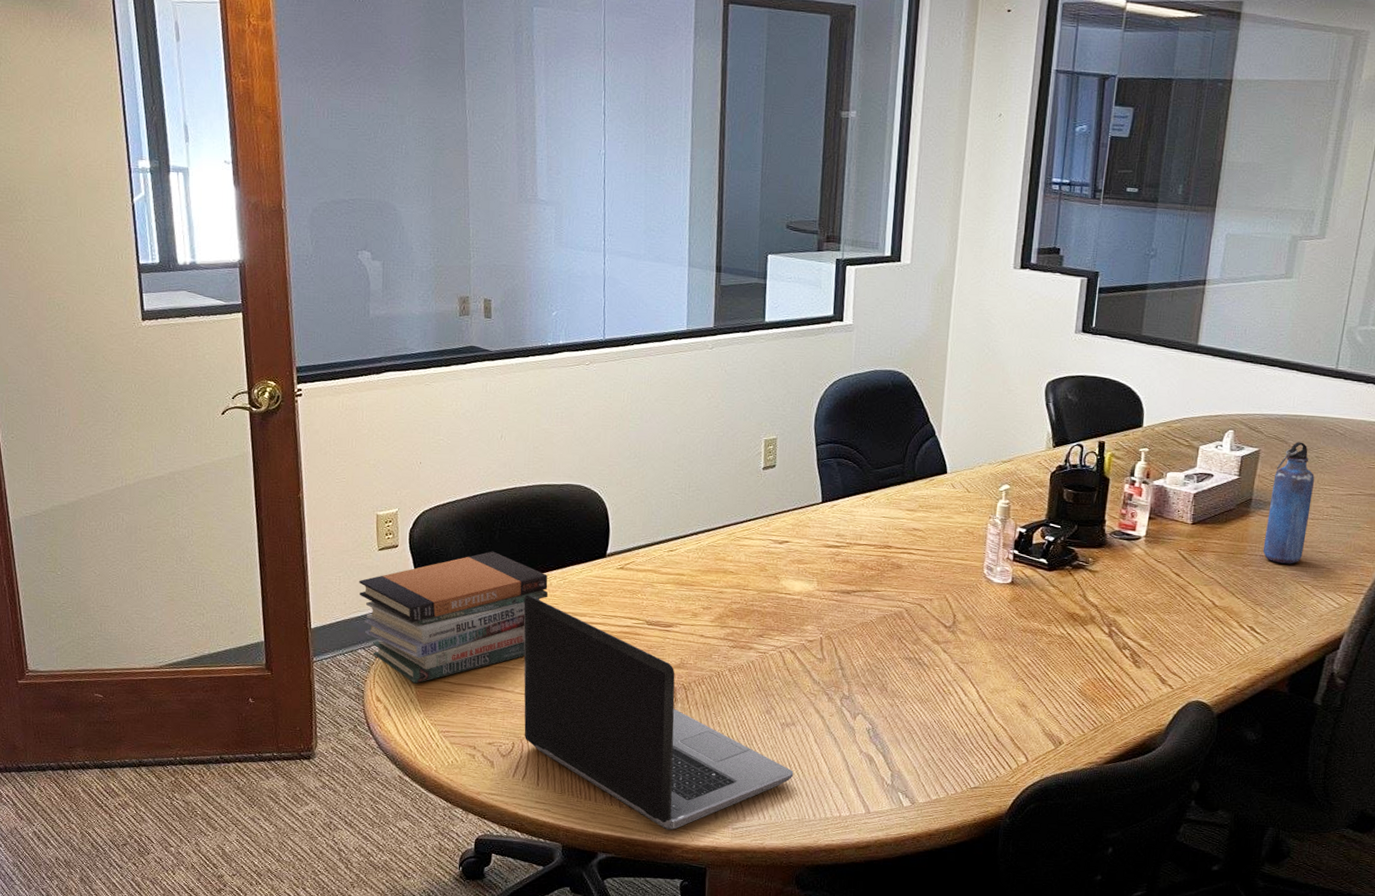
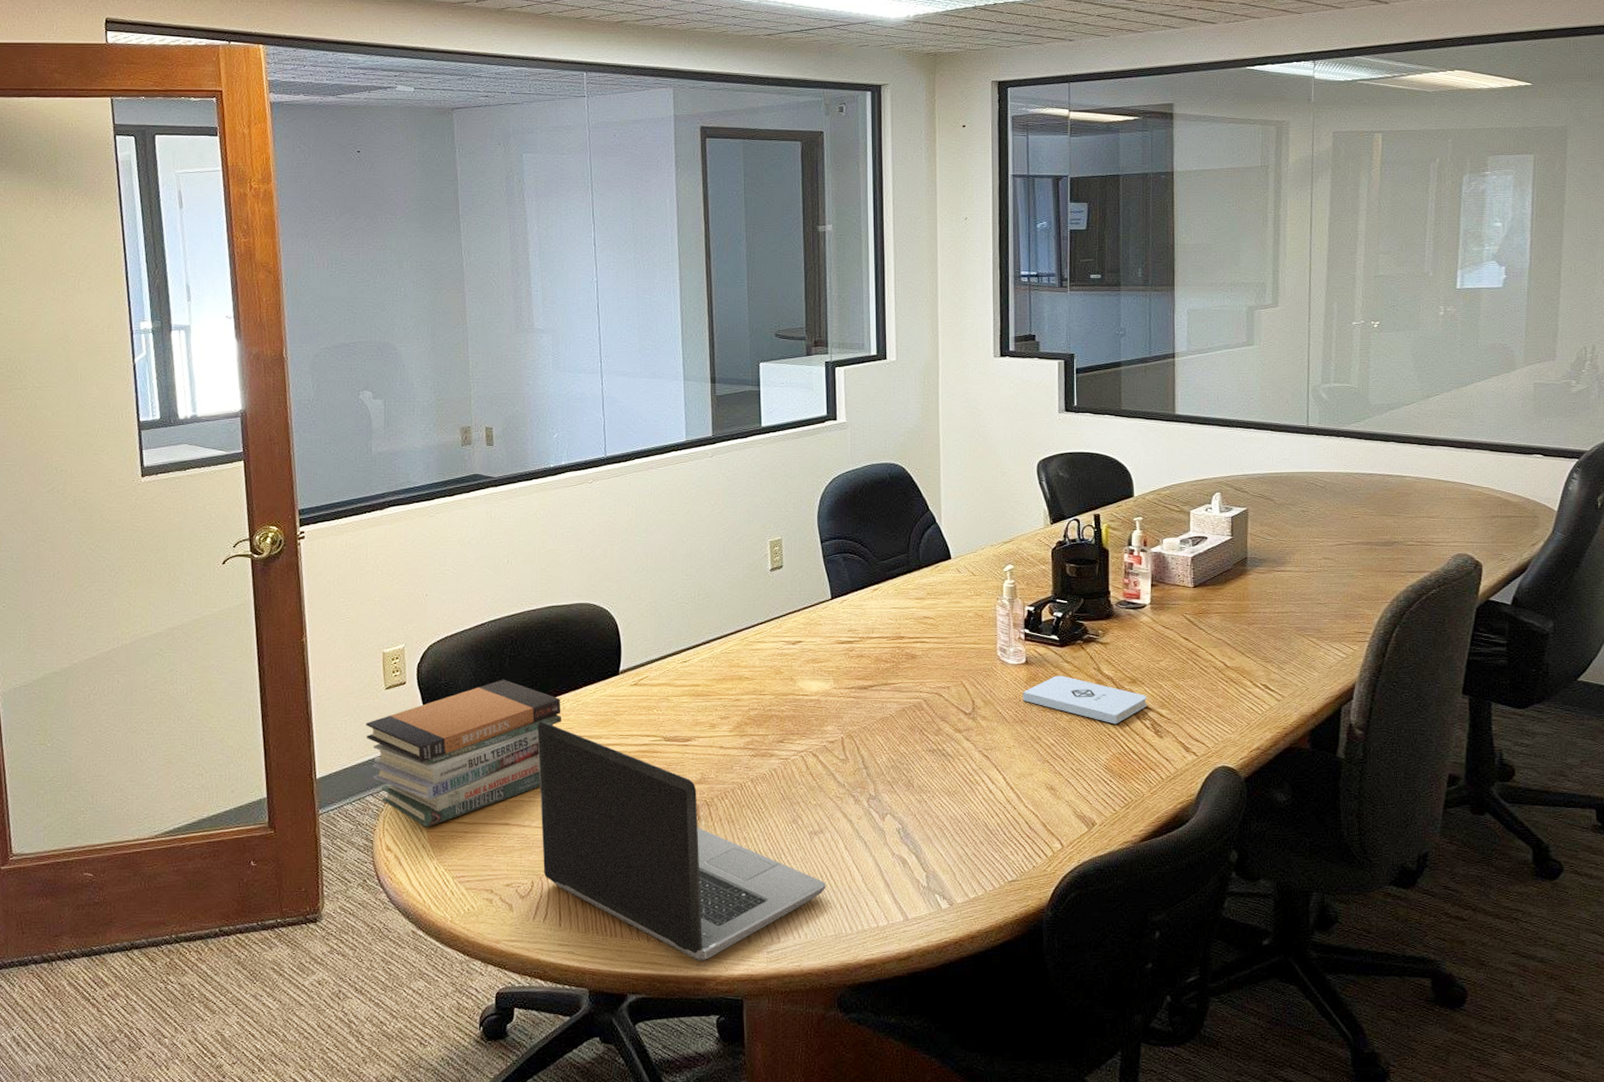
notepad: none [1004,598,1130,651] -> present [1022,675,1147,724]
water bottle: present [1263,442,1315,564] -> none [1264,498,1304,618]

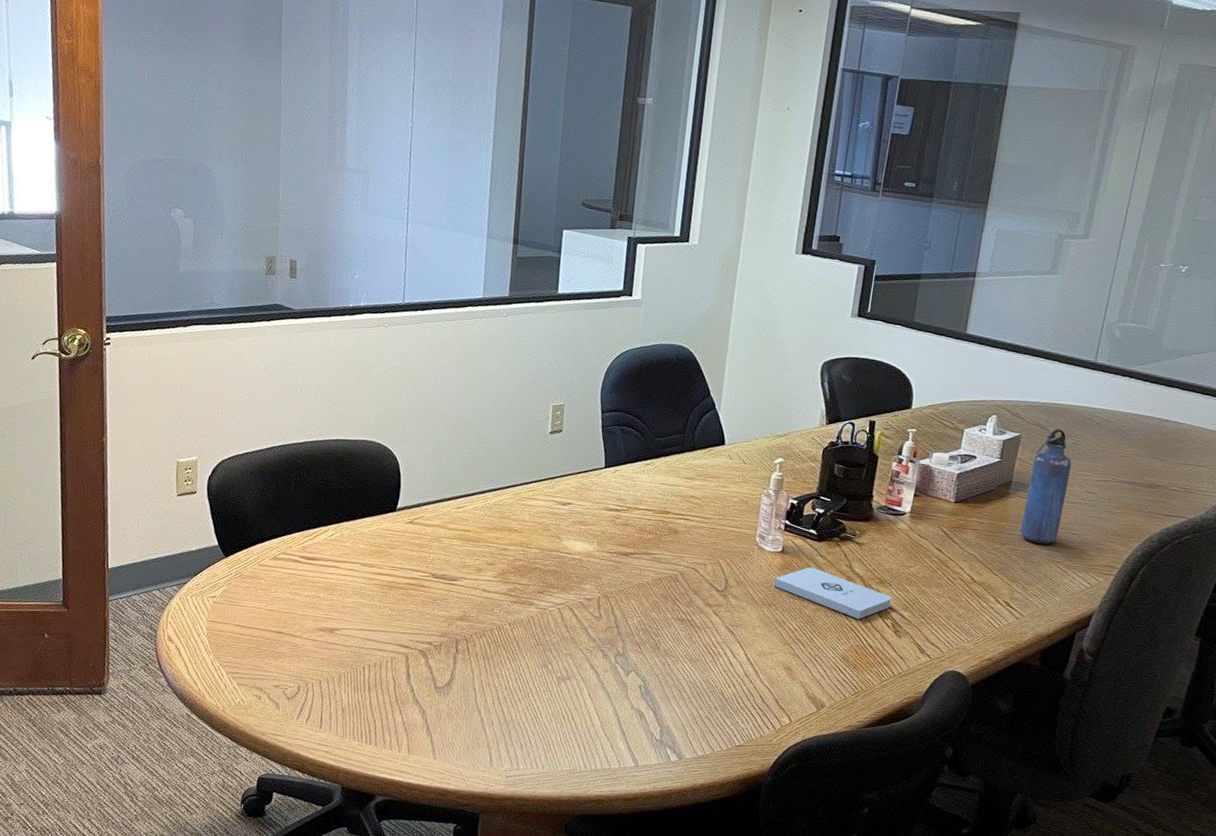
book stack: present [366,679,562,828] -> none [157,501,340,626]
laptop computer: present [537,721,826,961] -> none [309,544,567,776]
water bottle: none [1264,498,1304,618] -> present [1020,429,1072,544]

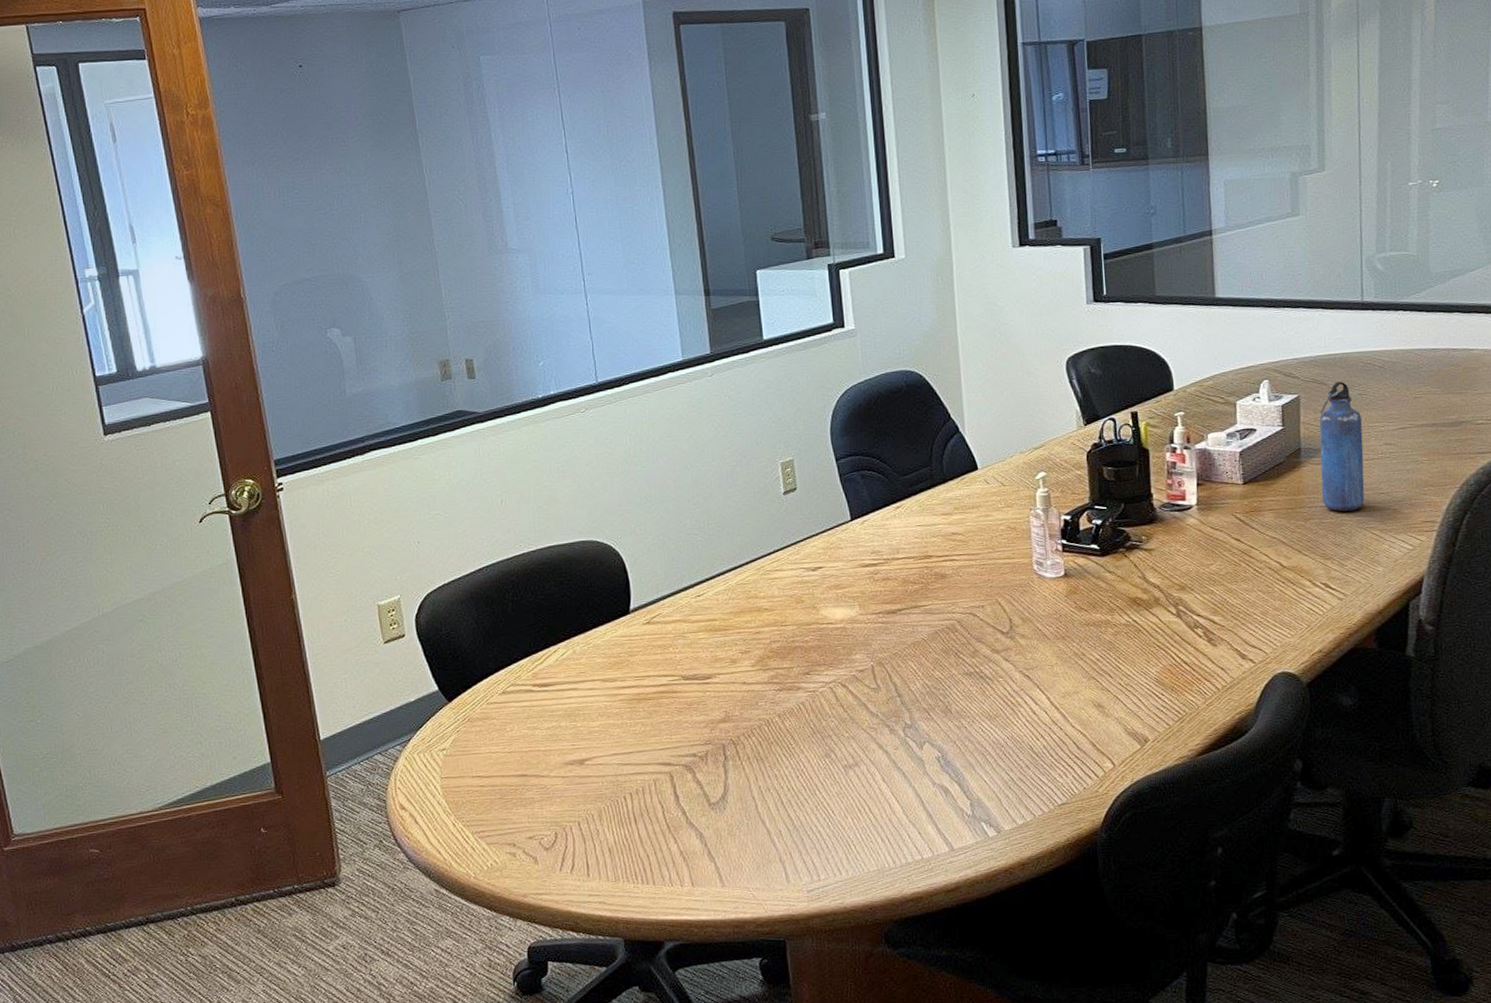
notepad: present [773,567,892,620] -> none [1063,586,1198,635]

